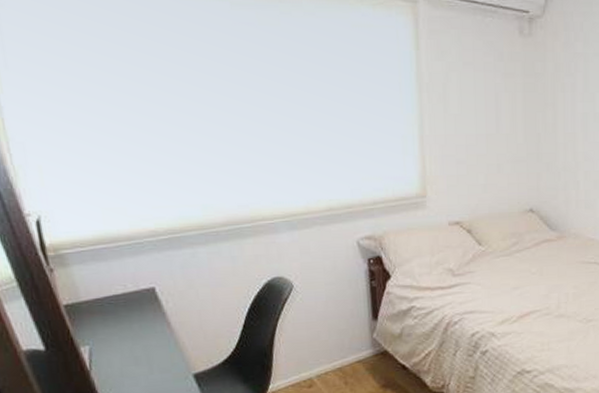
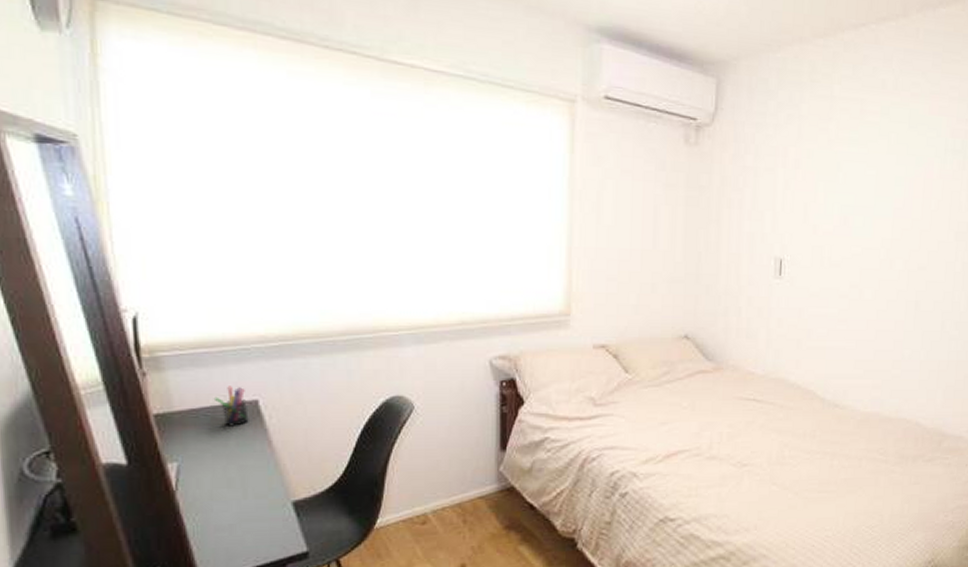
pen holder: none [115,276,149,312] -> present [213,386,249,426]

